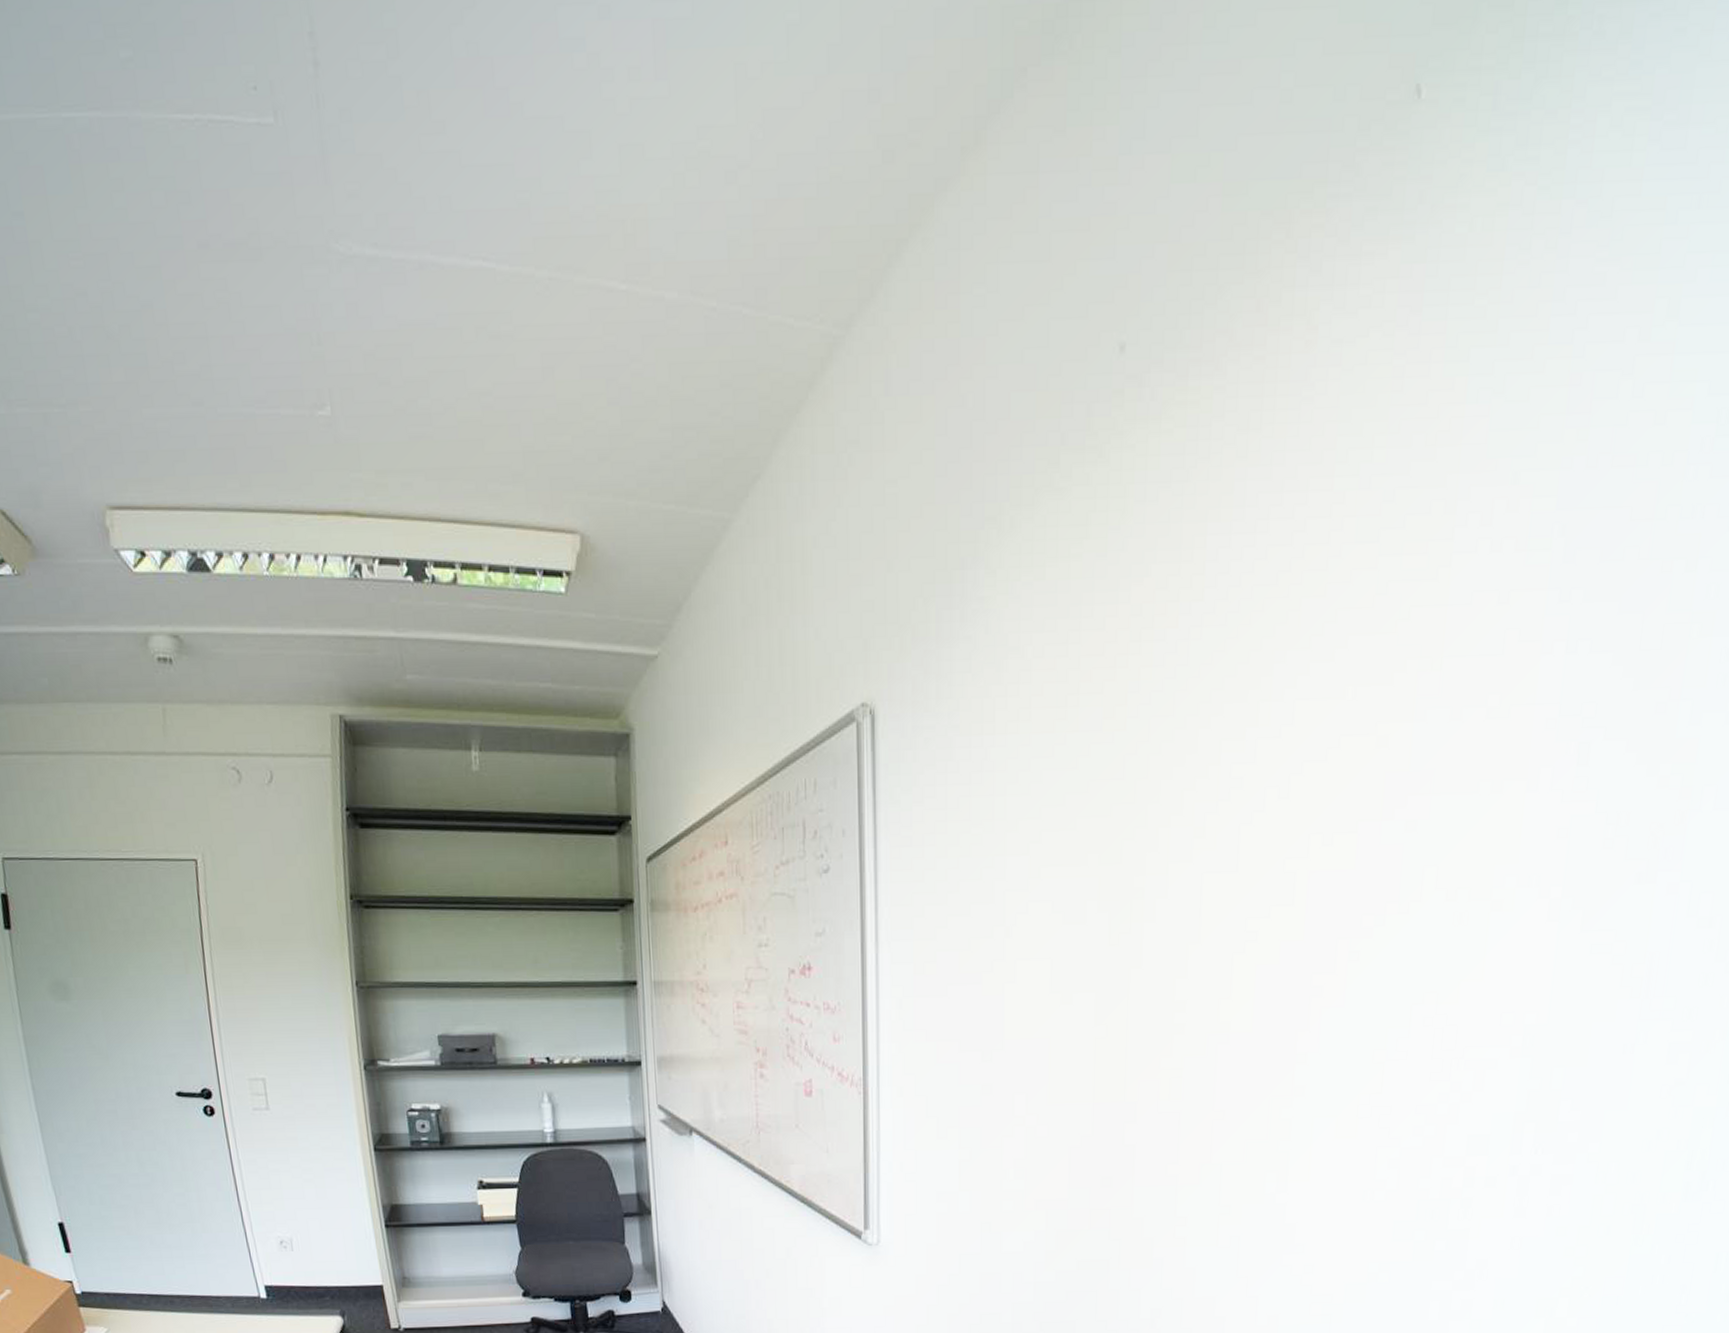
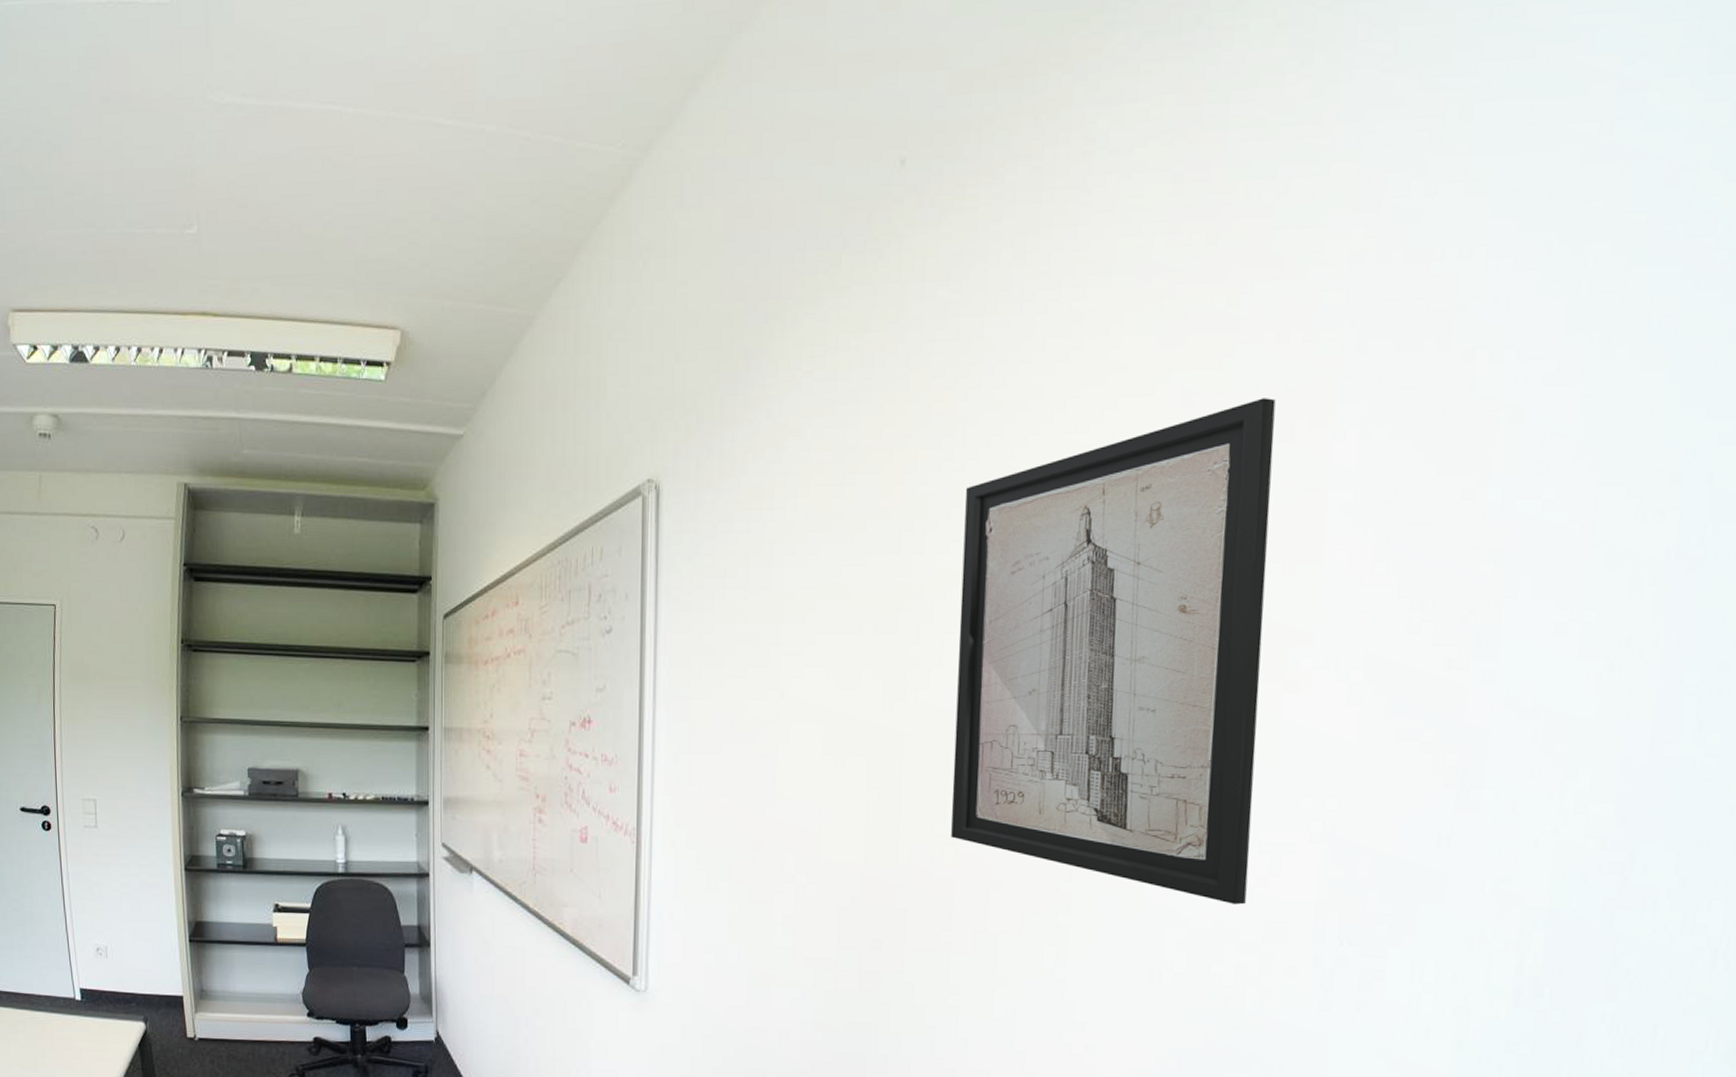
wall art: none [1177,610,1489,1121] -> present [951,398,1276,905]

